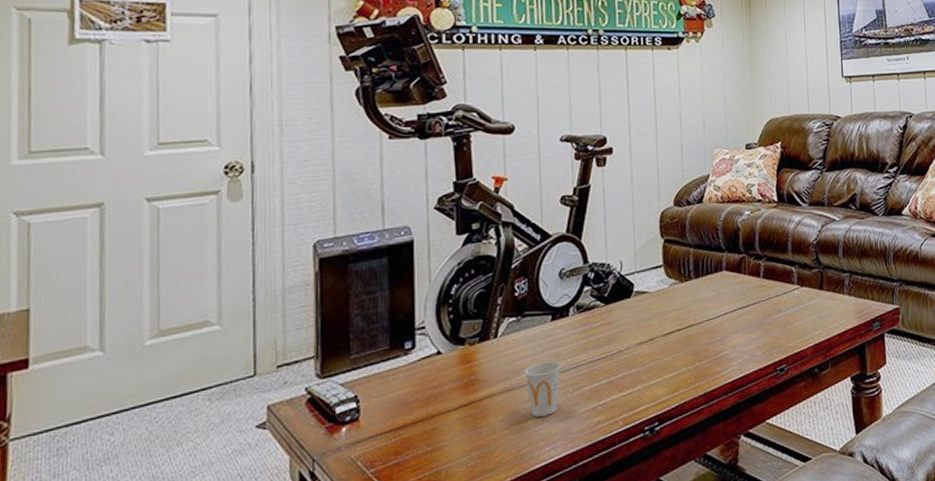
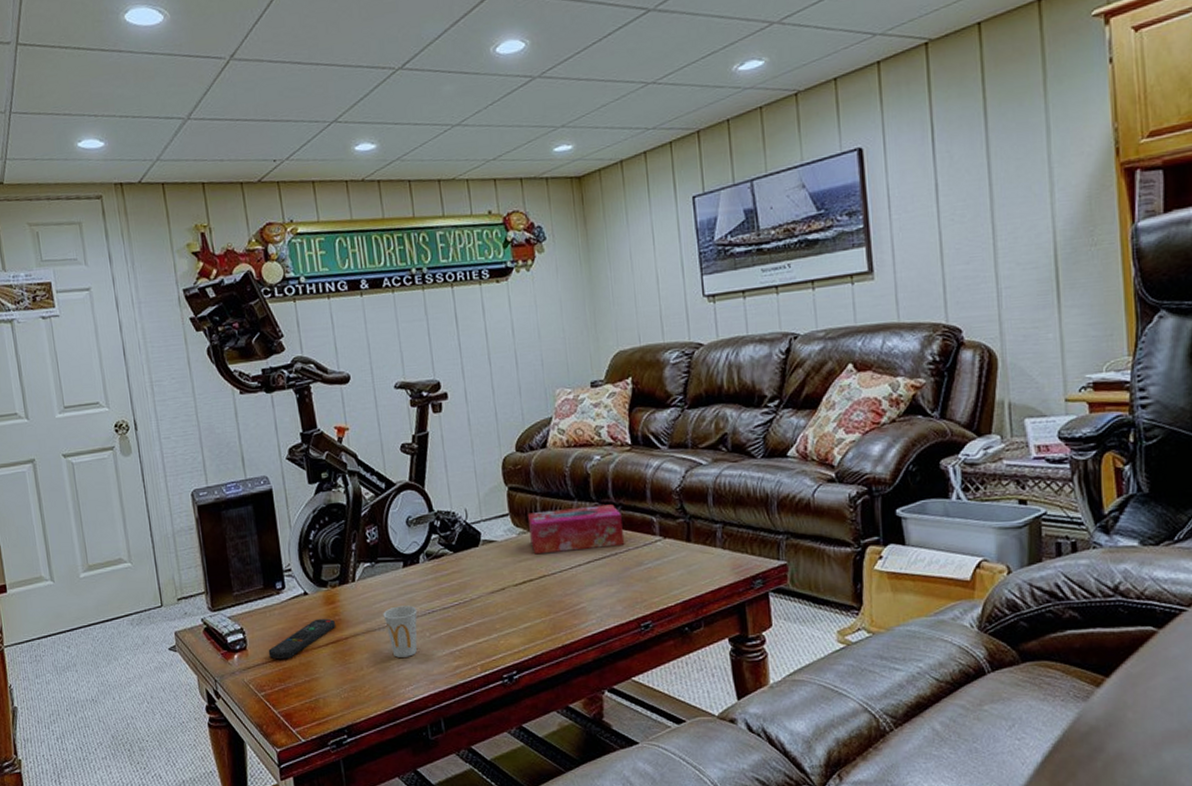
remote control: none [385,379,471,430] -> present [268,618,336,660]
tissue box: none [680,256,767,305] -> present [527,504,625,555]

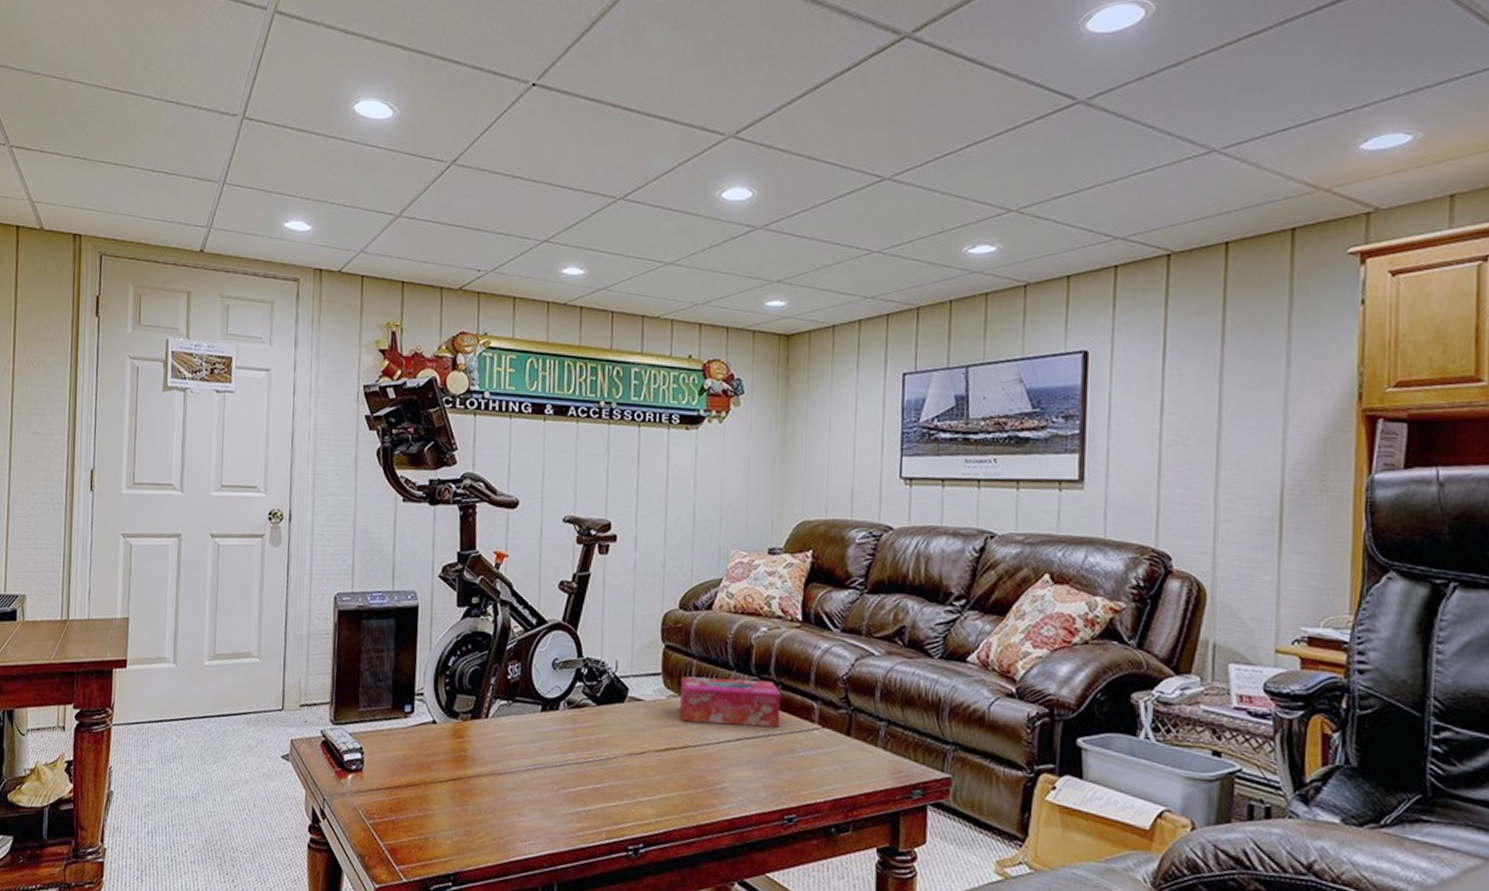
remote control: present [268,618,336,660] -> none [384,751,461,789]
cup: present [383,605,418,658] -> none [511,752,548,809]

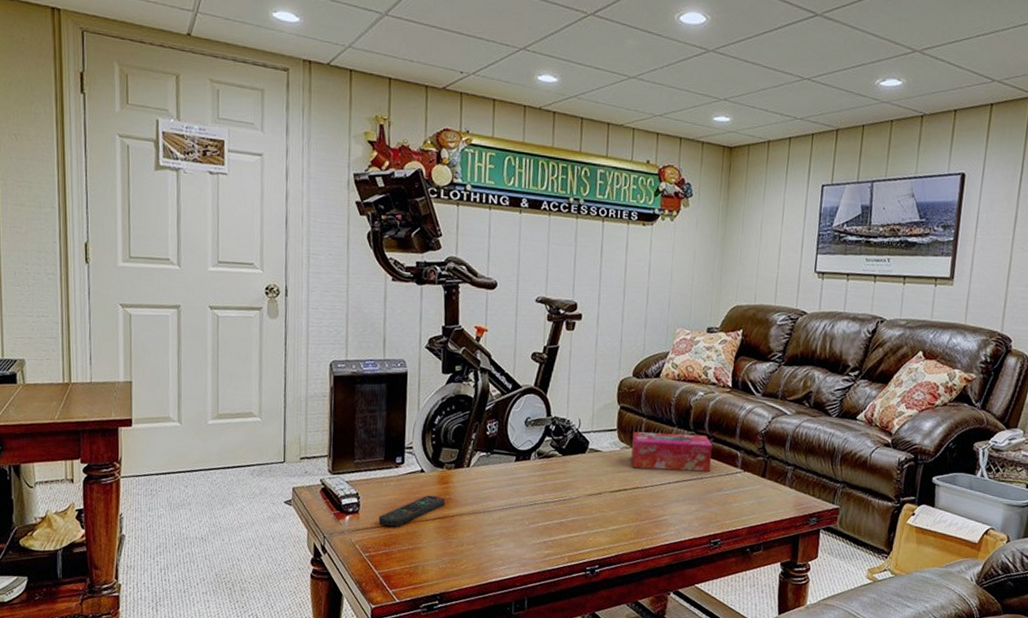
remote control: none [384,751,461,789] -> present [378,495,446,527]

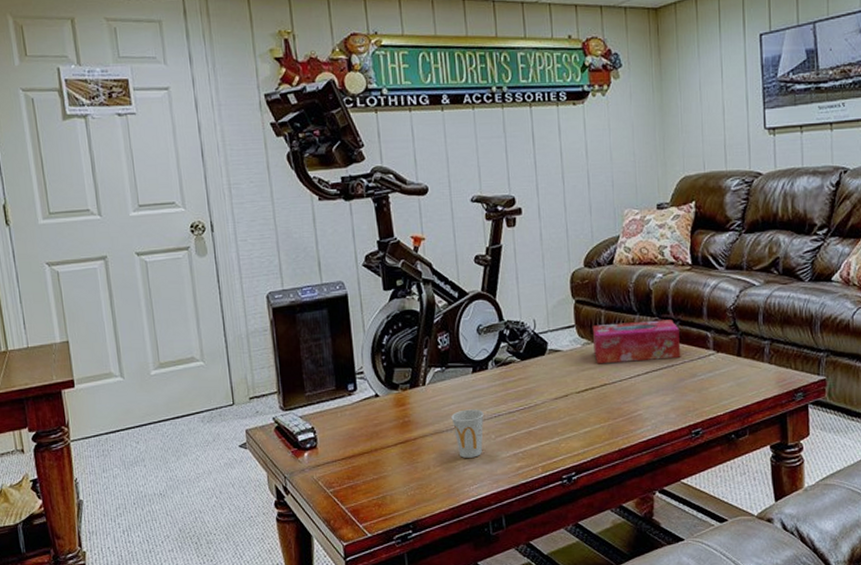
remote control: present [378,495,446,527] -> none [338,419,406,458]
cup: none [490,494,521,541] -> present [451,409,484,458]

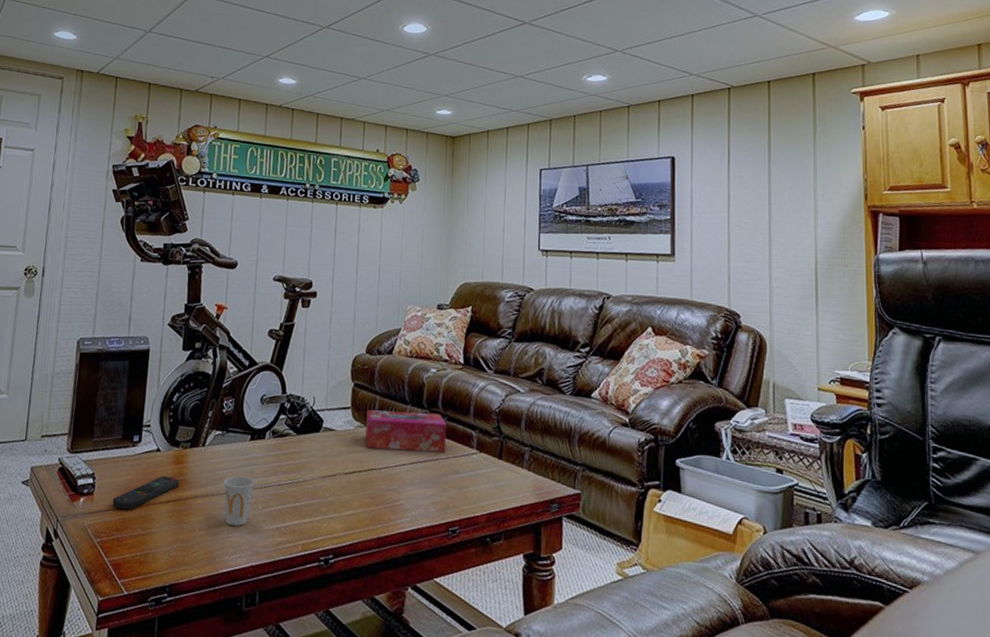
remote control: none [338,419,406,458] -> present [112,475,180,510]

